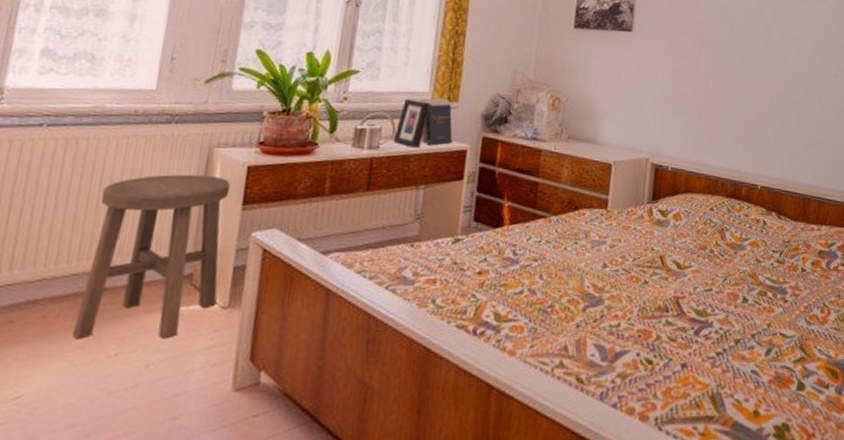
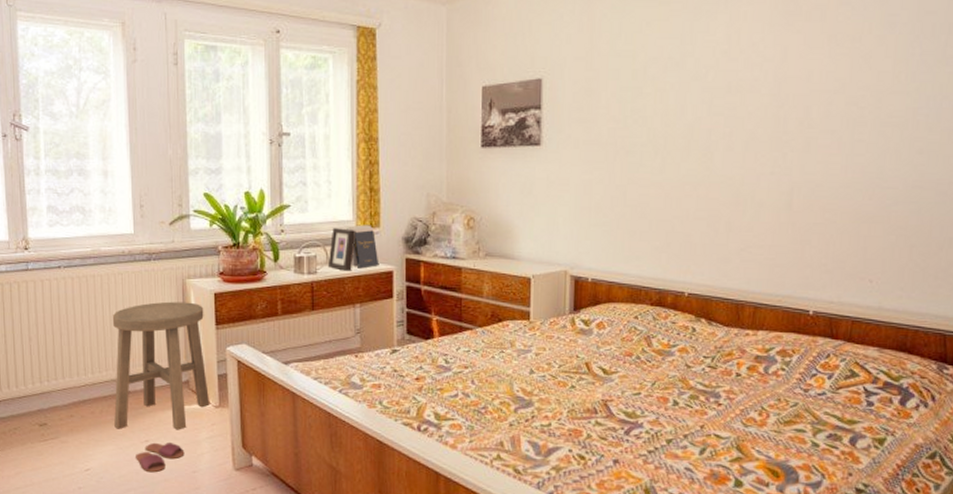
slippers: none [95,355,169,397] -> present [136,441,185,472]

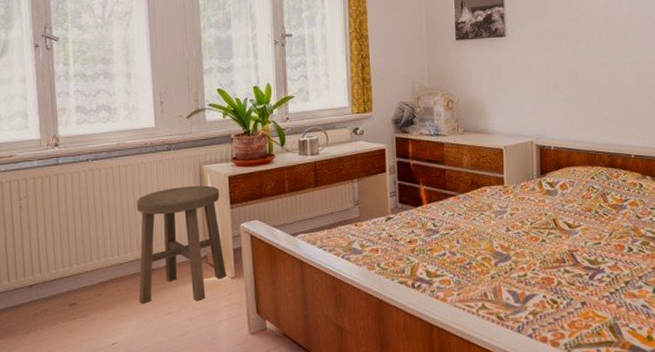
slippers: present [136,441,185,472] -> none [159,312,204,341]
picture frame: present [327,228,356,271] -> none [328,114,352,151]
books: present [345,225,379,269] -> none [342,110,373,148]

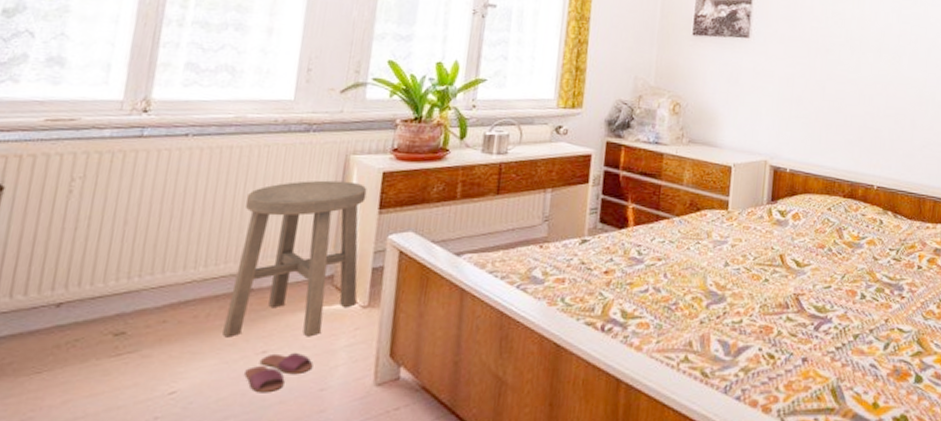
slippers: none [159,312,204,341] -> present [244,352,313,392]

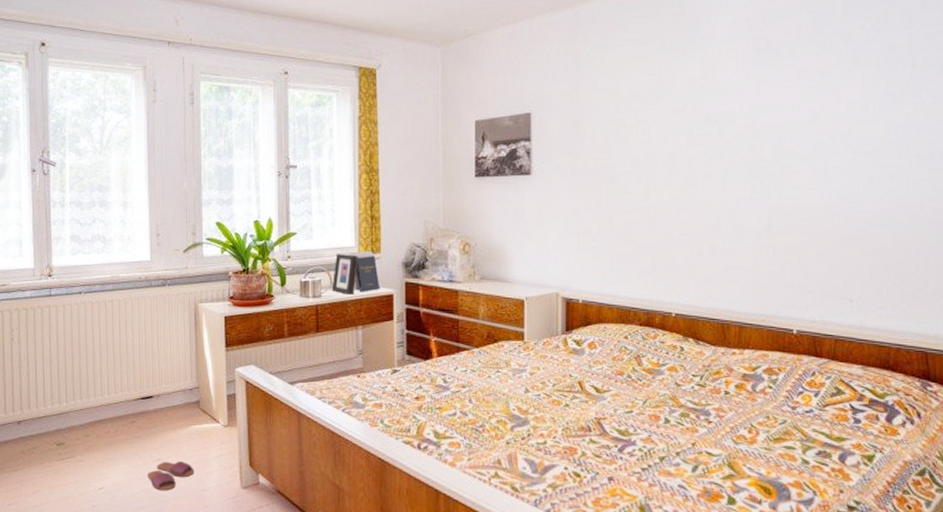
stool: present [222,180,367,338] -> none [128,325,219,449]
picture frame: none [520,106,557,153] -> present [331,254,359,295]
books: none [545,104,578,151] -> present [348,250,380,292]

